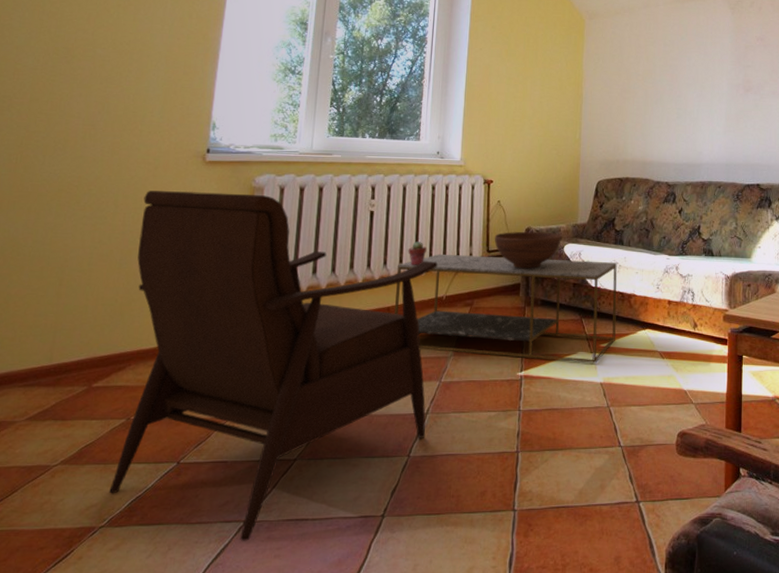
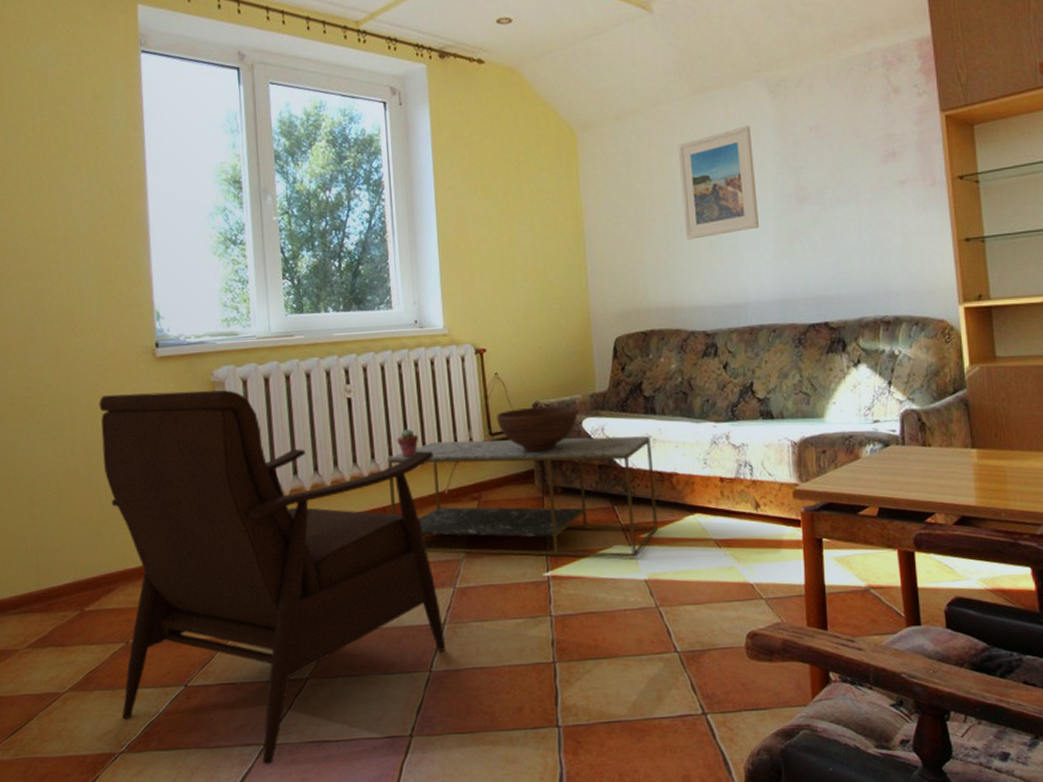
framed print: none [659,30,715,111] -> present [677,126,759,240]

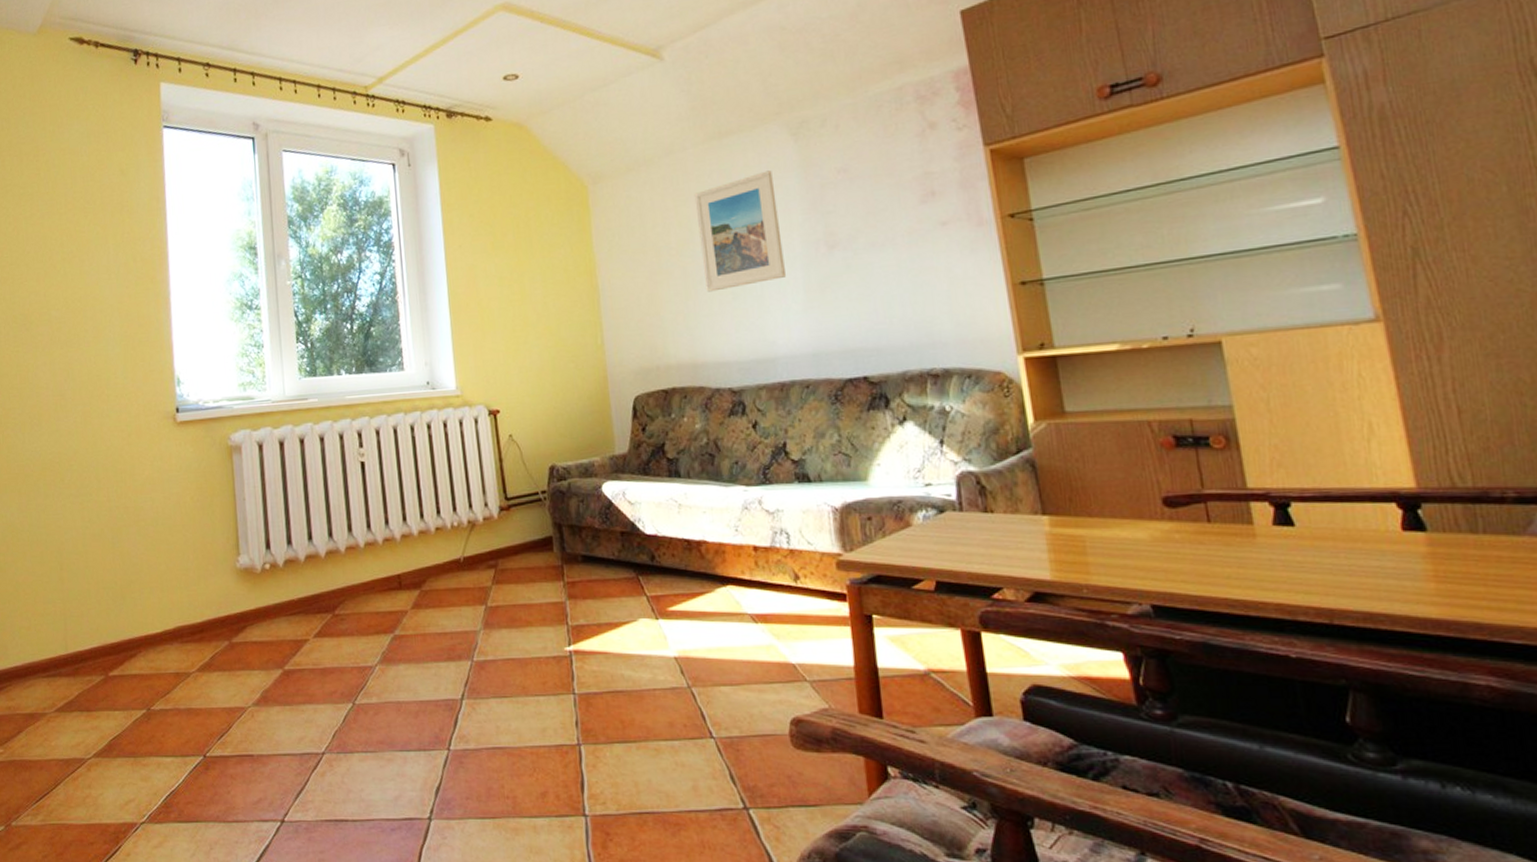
armchair: present [99,390,446,765] -> none [123,454,465,843]
coffee table: present [388,436,658,558] -> none [402,501,687,633]
potted succulent: present [397,429,419,457] -> none [410,494,433,523]
fruit bowl: present [496,405,578,453] -> none [511,468,597,518]

